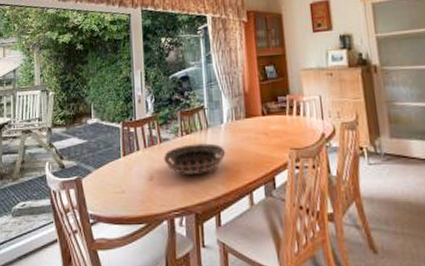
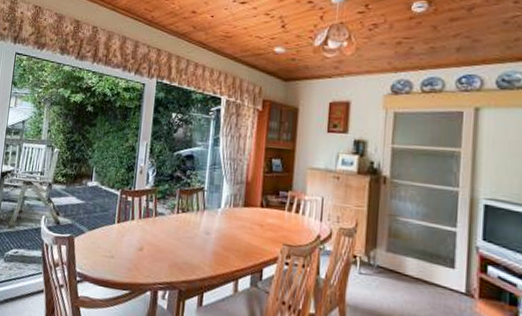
decorative bowl: present [164,143,226,174] -> none [156,222,219,253]

